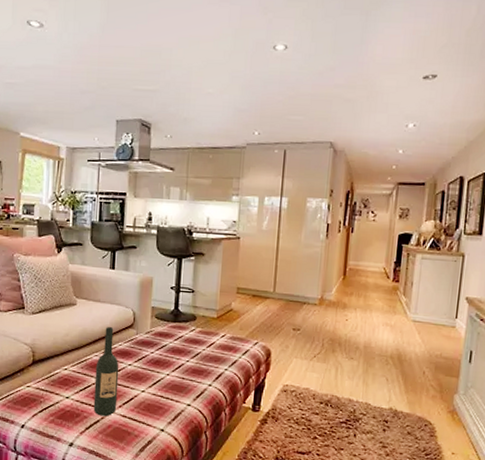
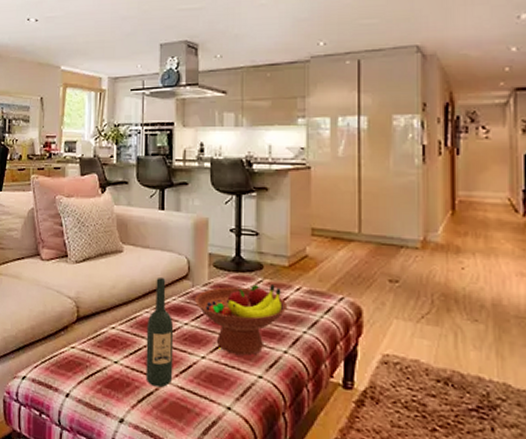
fruit bowl: none [138,332,214,389] -> present [195,284,288,356]

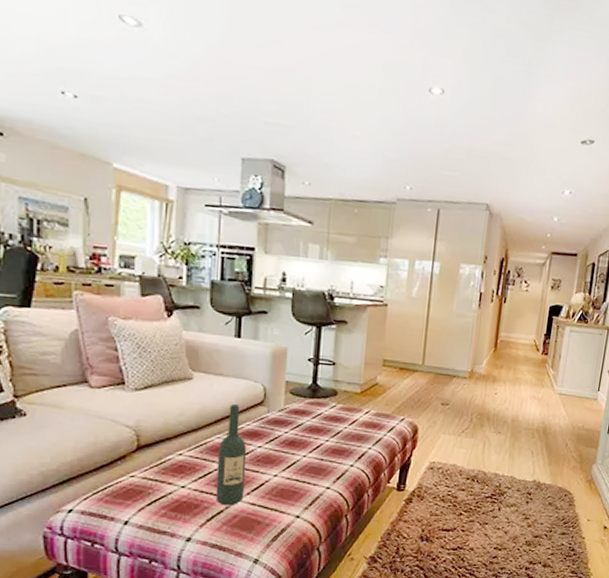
fruit bowl: present [195,284,288,356] -> none [270,409,357,471]

